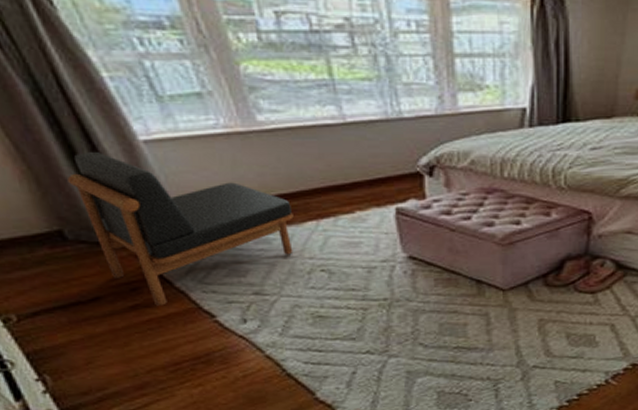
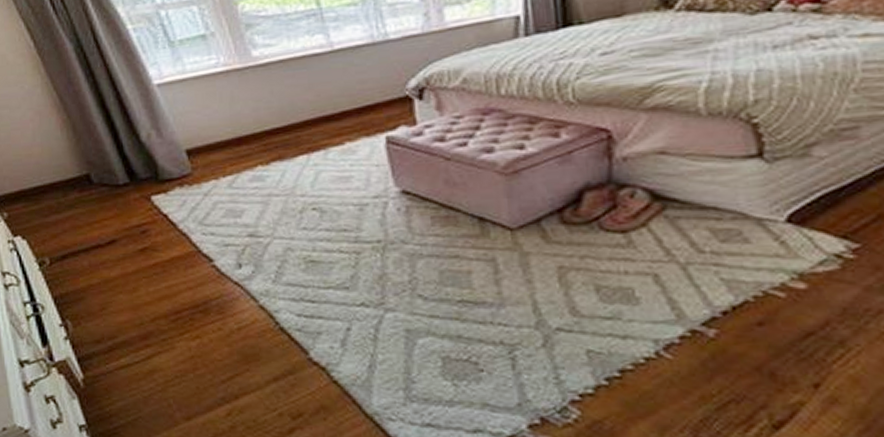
armless chair: present [68,152,294,306] -> none [97,98,286,249]

